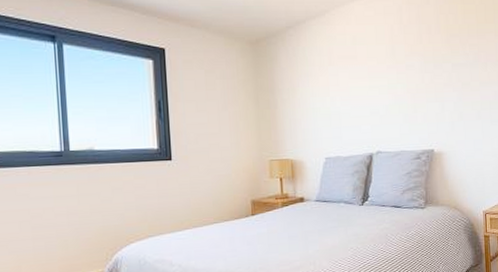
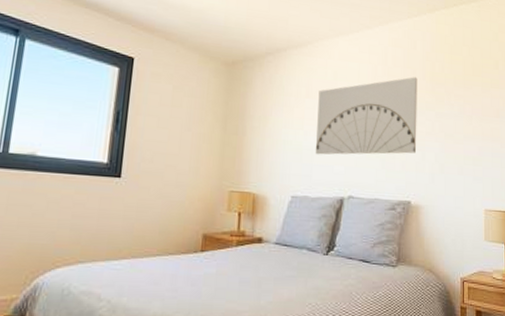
wall art: none [340,32,436,118] -> present [315,77,418,155]

